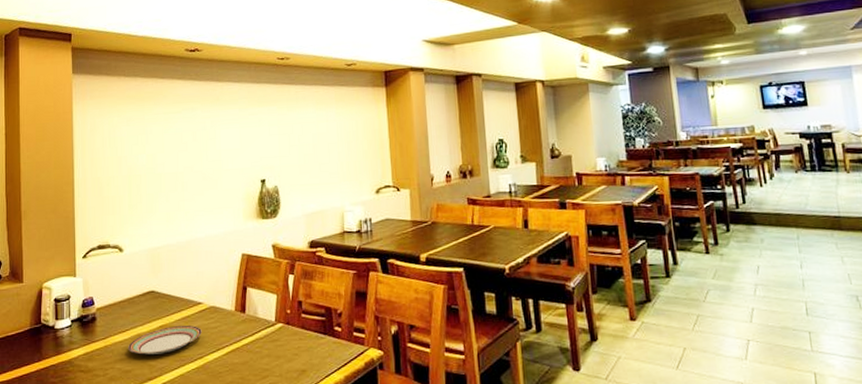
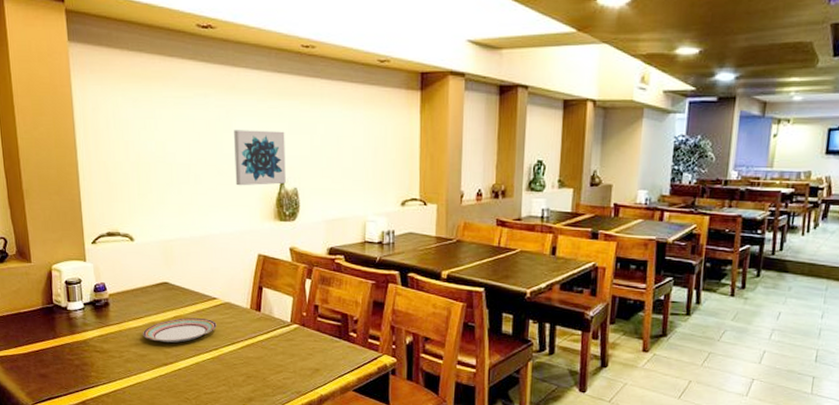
wall art: none [218,134,267,189] -> present [234,130,286,186]

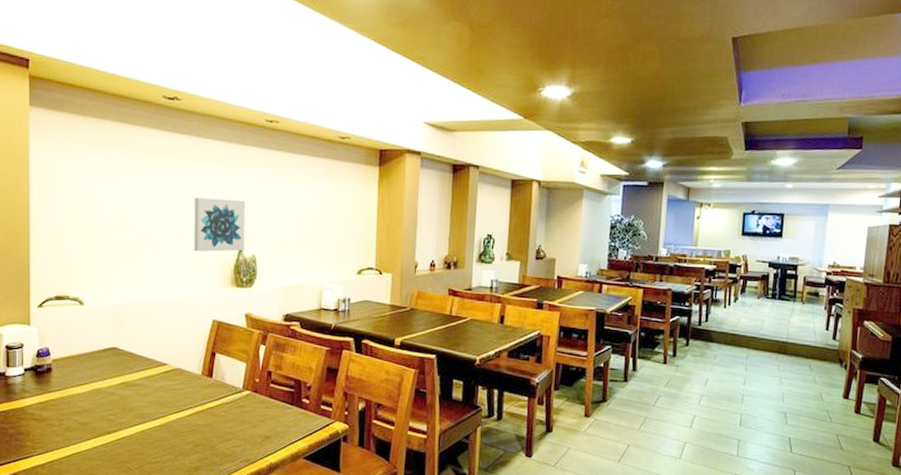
plate: present [143,318,217,343] -> none [86,384,166,410]

